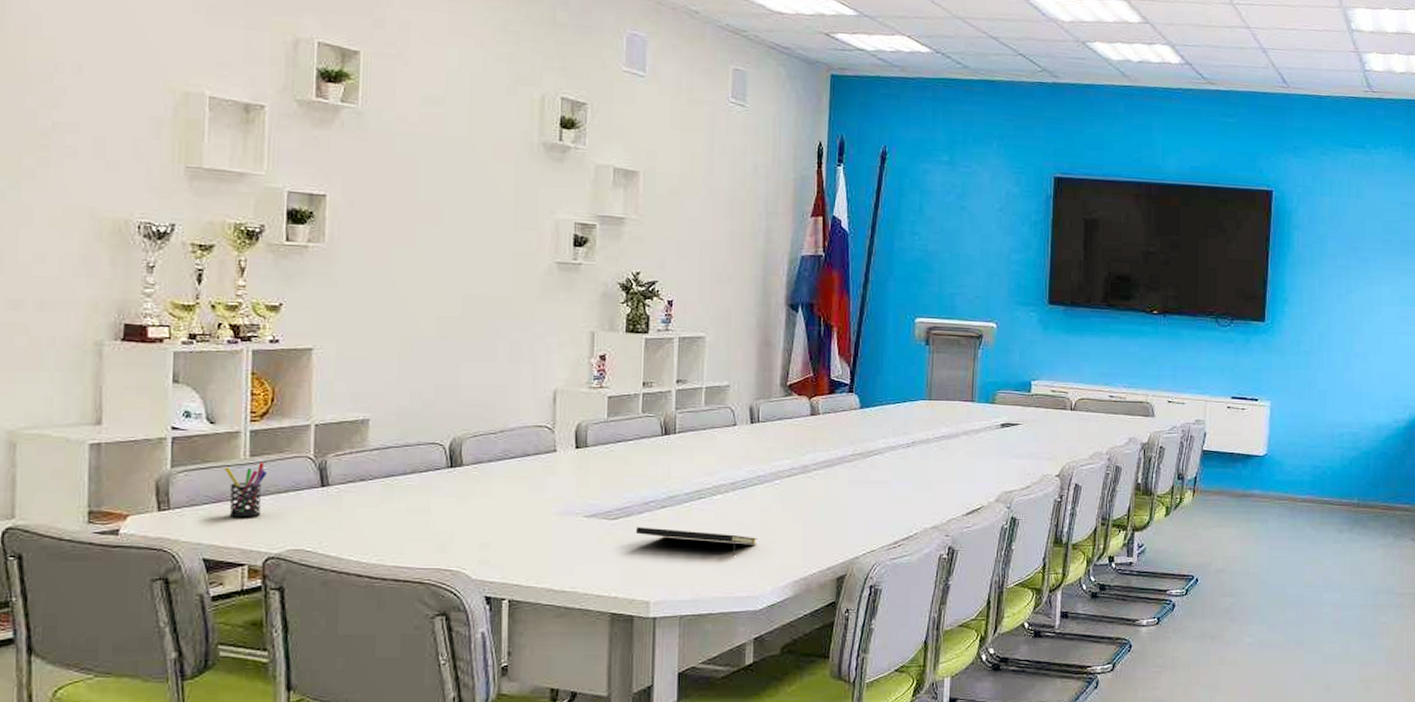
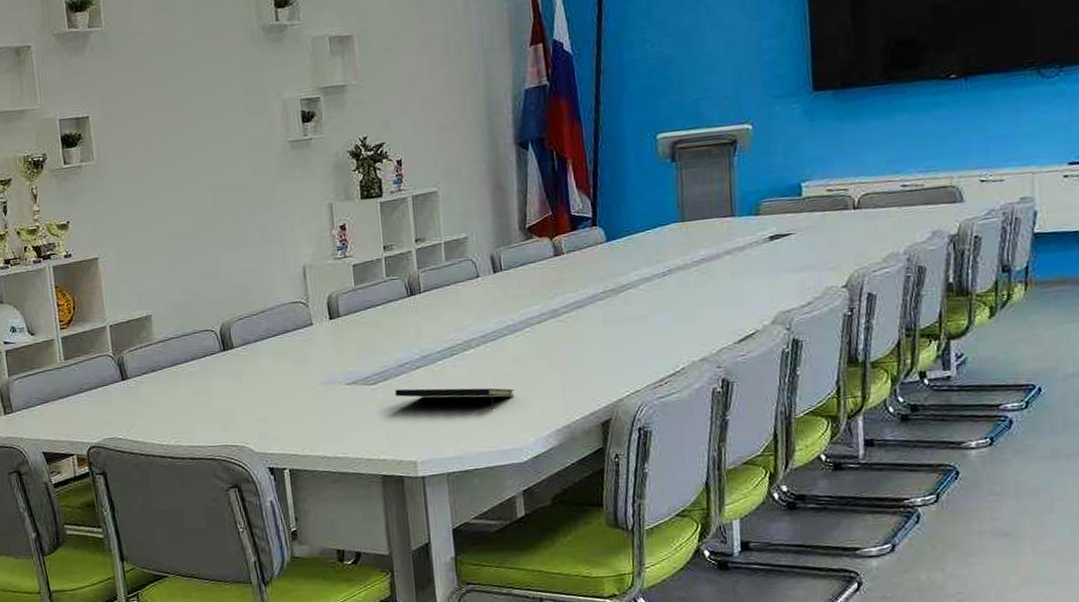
pen holder: present [224,463,268,518] -> none [46,365,80,415]

